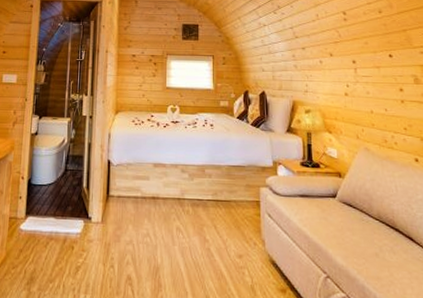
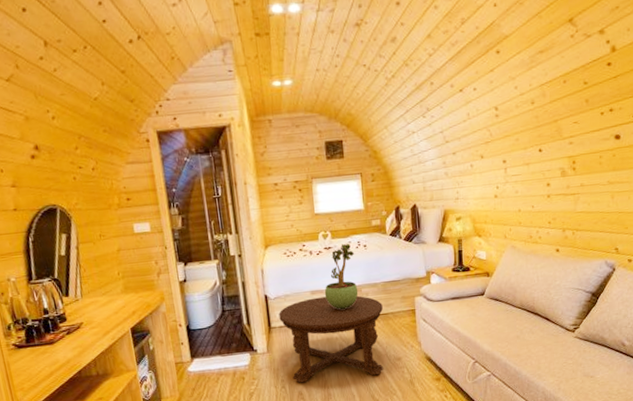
coffee table: none [119,171,225,272] -> present [278,295,384,383]
potted plant: none [167,119,201,188] -> present [324,243,359,309]

